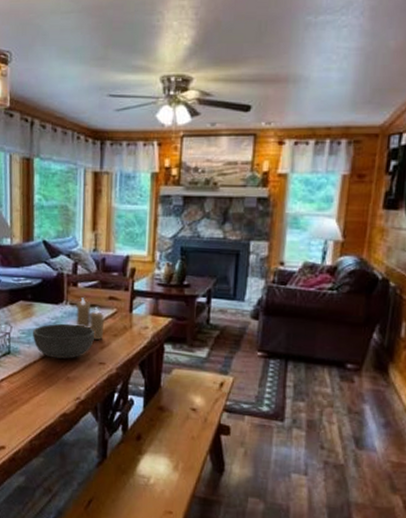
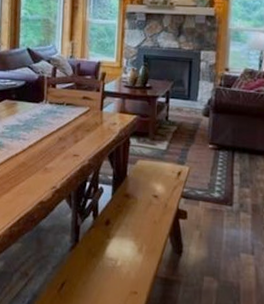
bowl: present [32,323,95,359] -> none [15,120,71,152]
candle: present [76,298,104,340] -> none [54,97,78,134]

